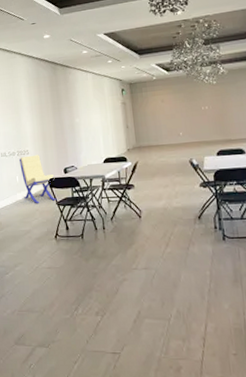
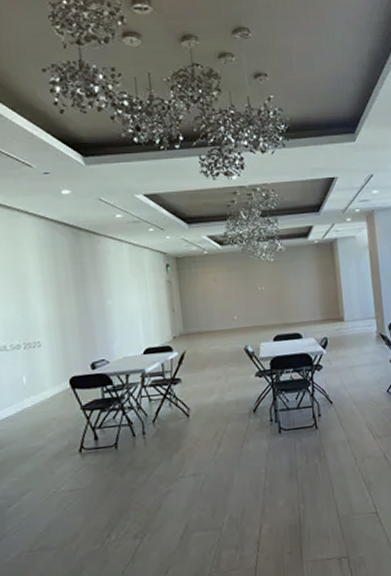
lounge chair: present [19,155,57,204] -> none [27,347,82,411]

